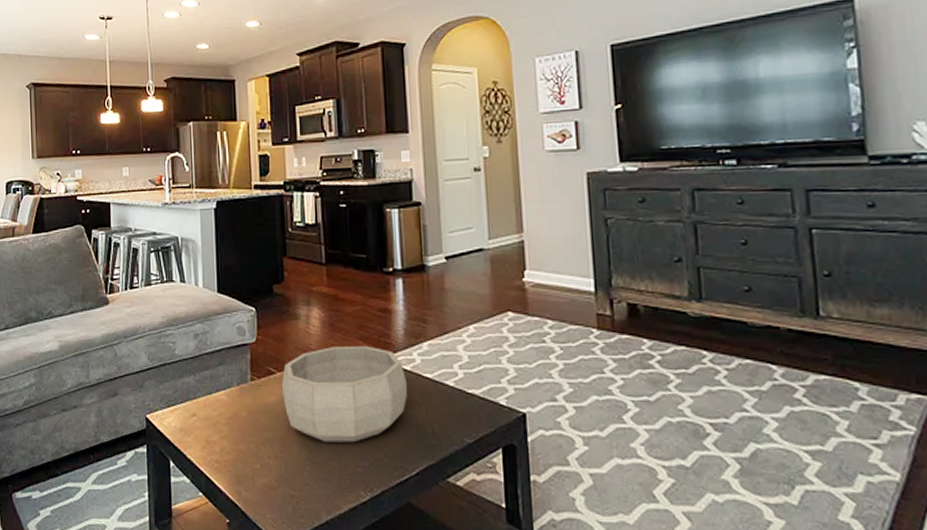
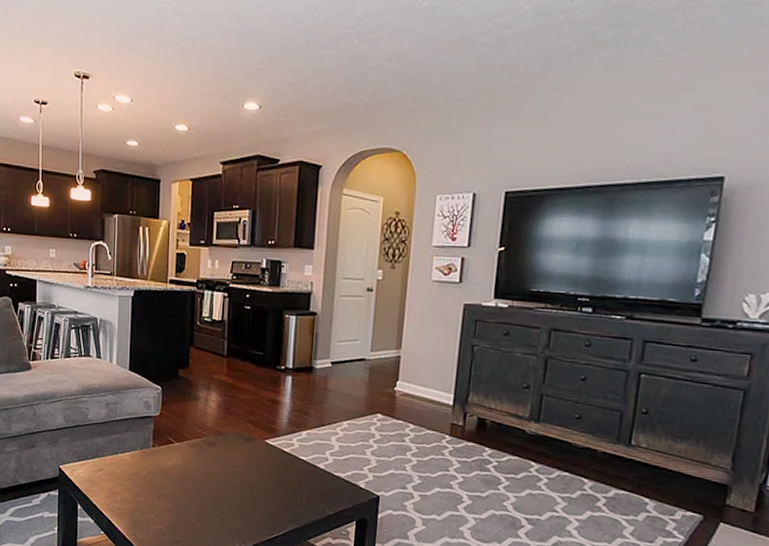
decorative bowl: present [282,345,408,443] -> none [178,426,286,505]

